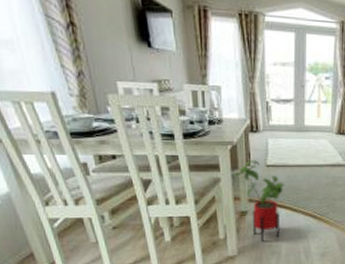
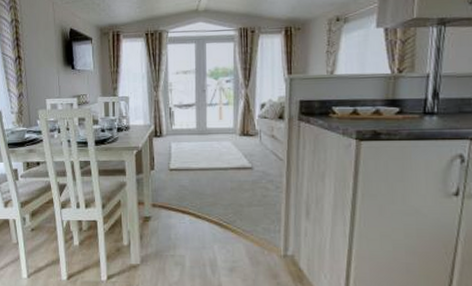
house plant: present [232,160,284,242] -> none [137,164,187,251]

